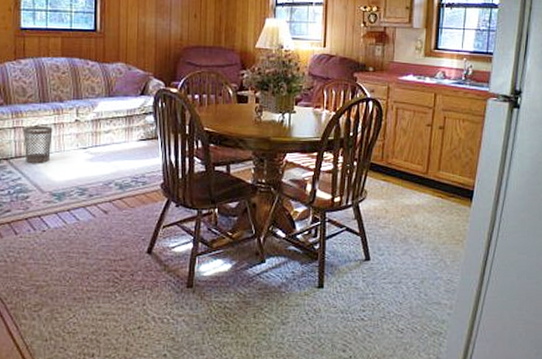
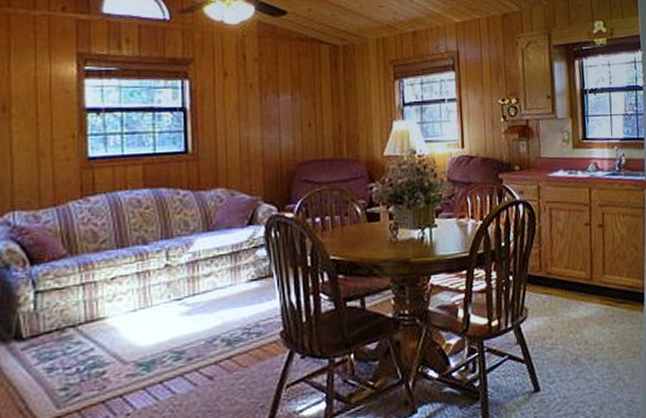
wastebasket: present [22,125,53,163] -> none [94,276,136,328]

